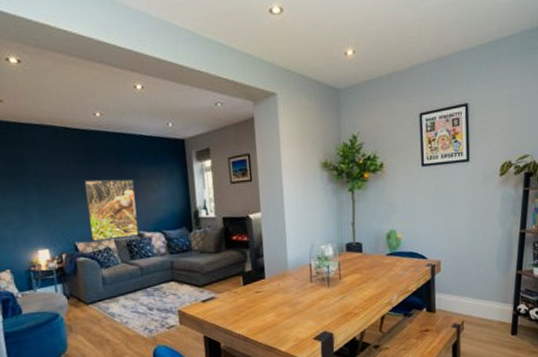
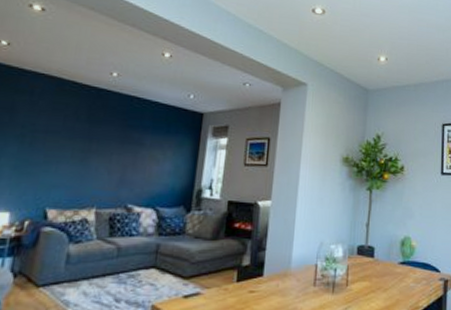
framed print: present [84,179,139,242] -> none [67,140,137,211]

